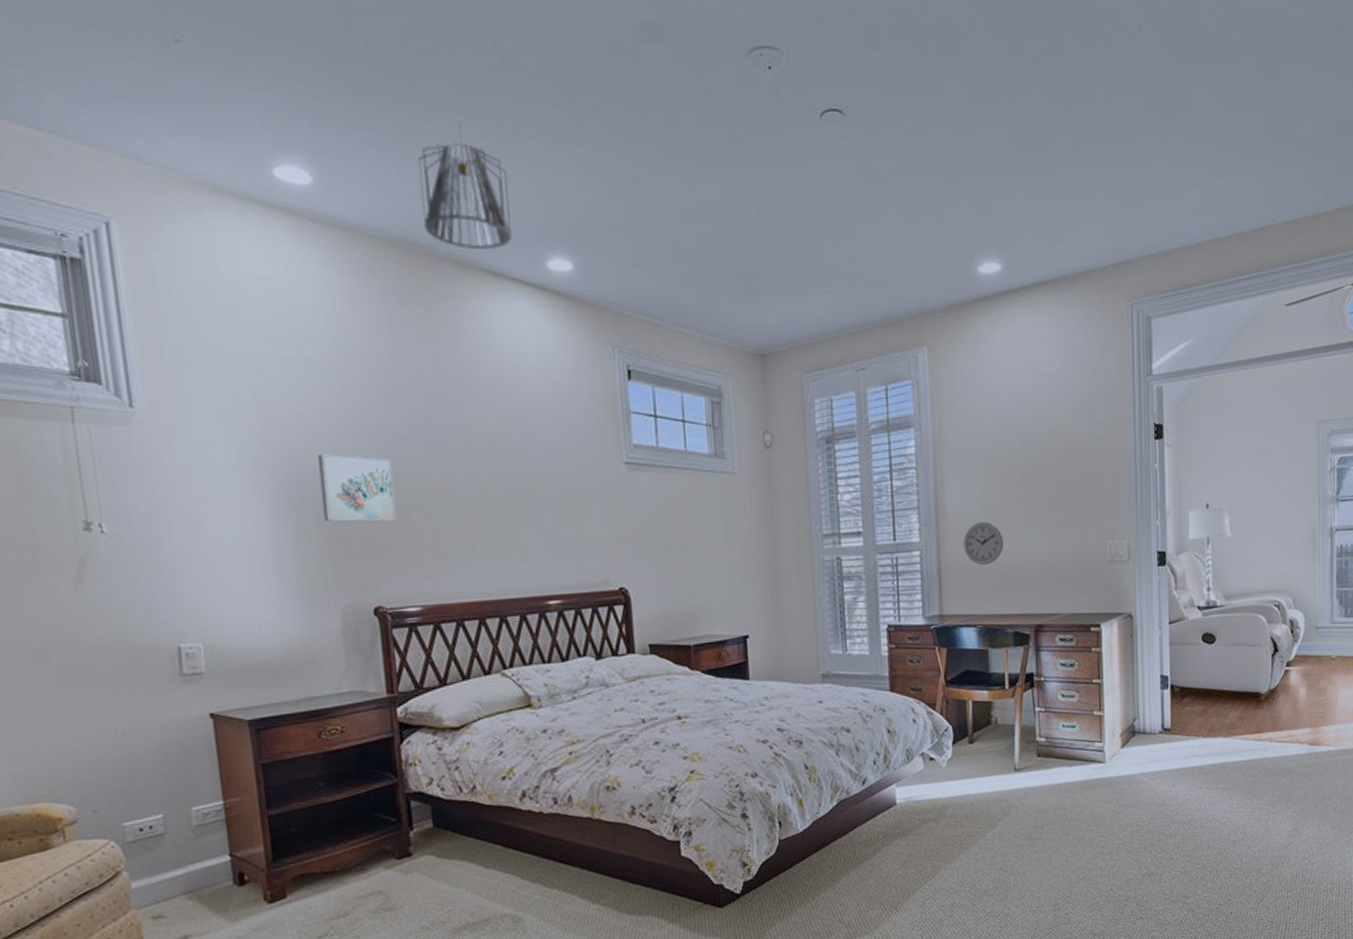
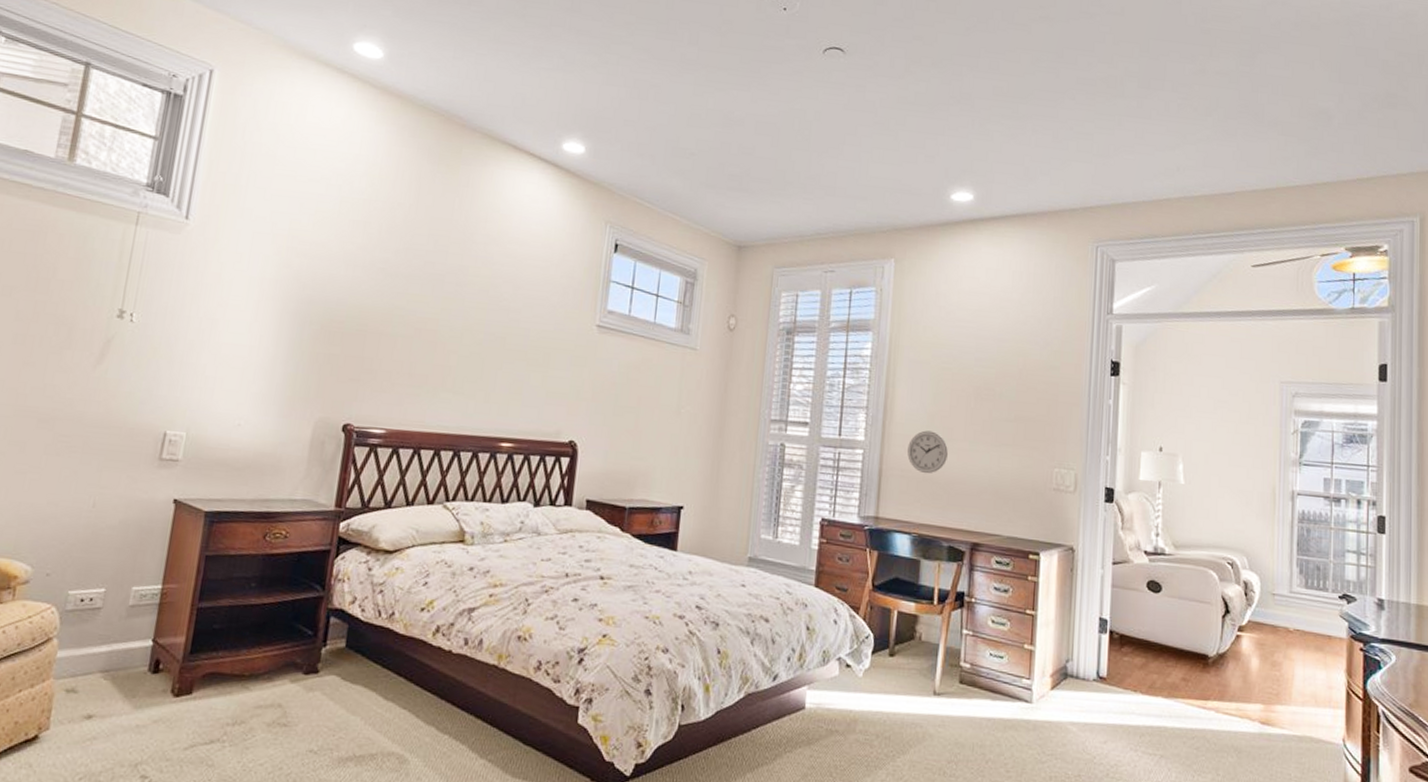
wall art: present [317,454,397,522] -> none [320,280,392,348]
pendant light: present [418,122,512,250] -> none [466,24,544,129]

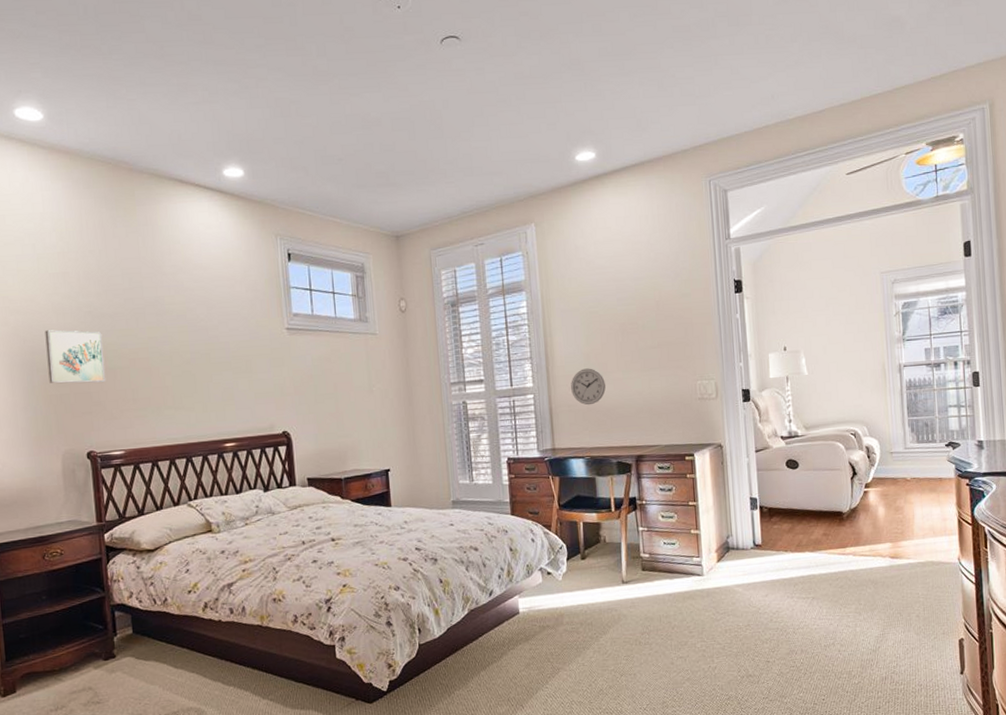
wall art: none [320,280,392,348] -> present [45,330,106,384]

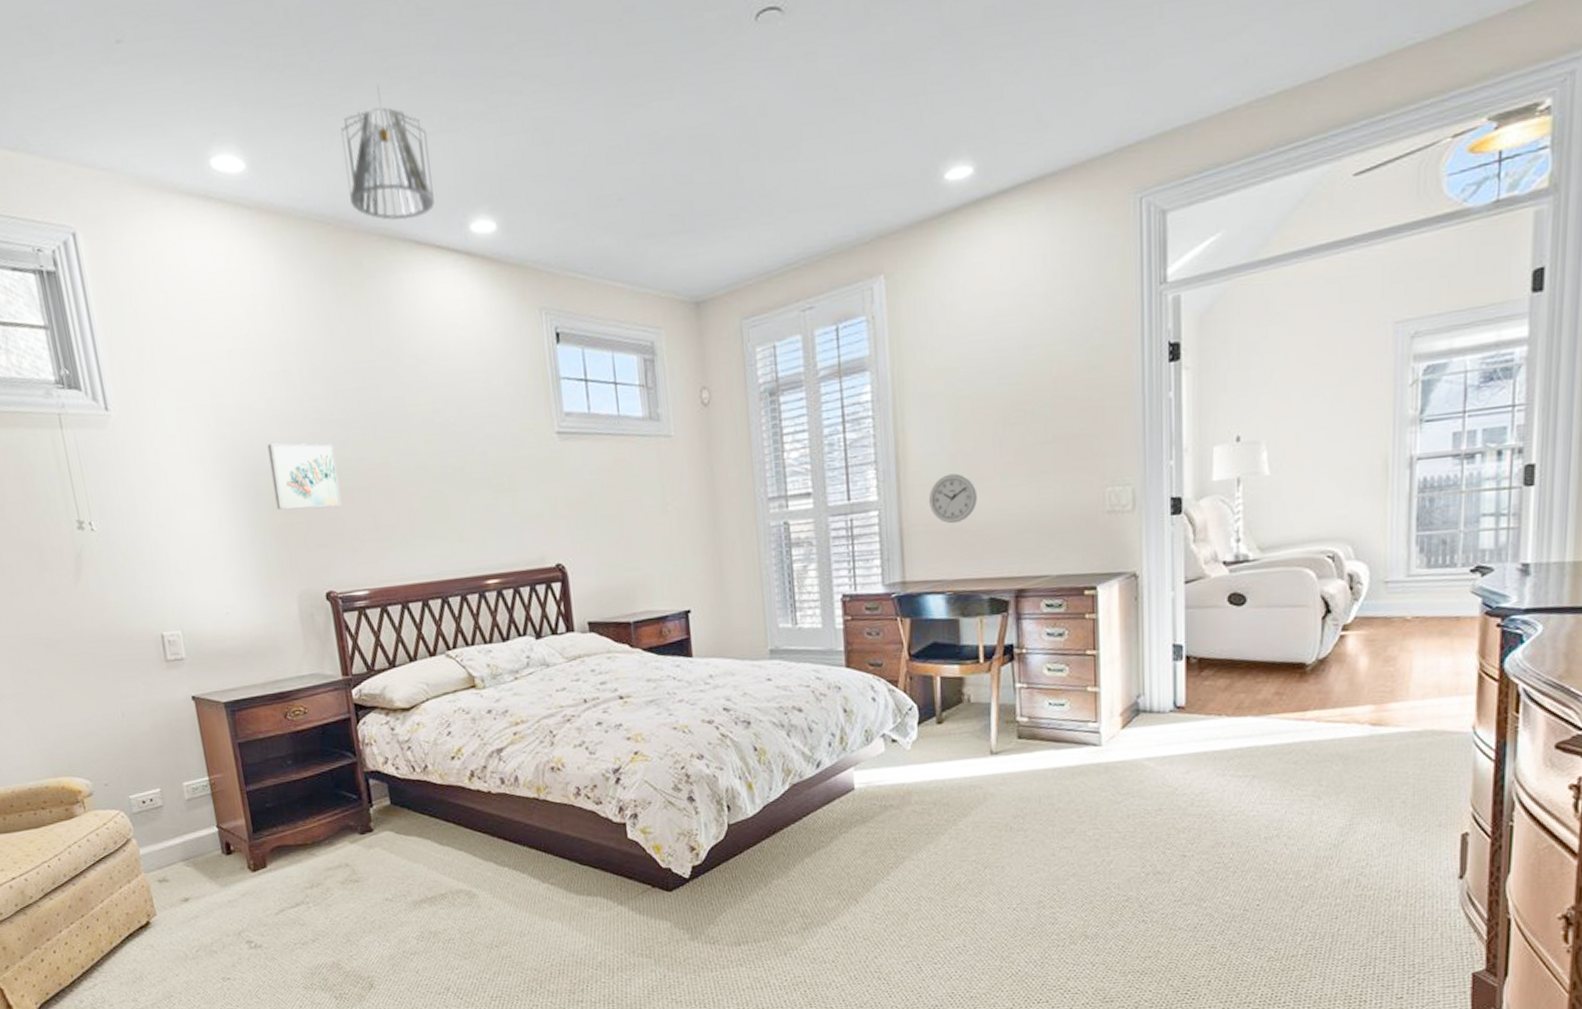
pendant light: none [124,66,196,164] -> present [341,85,435,220]

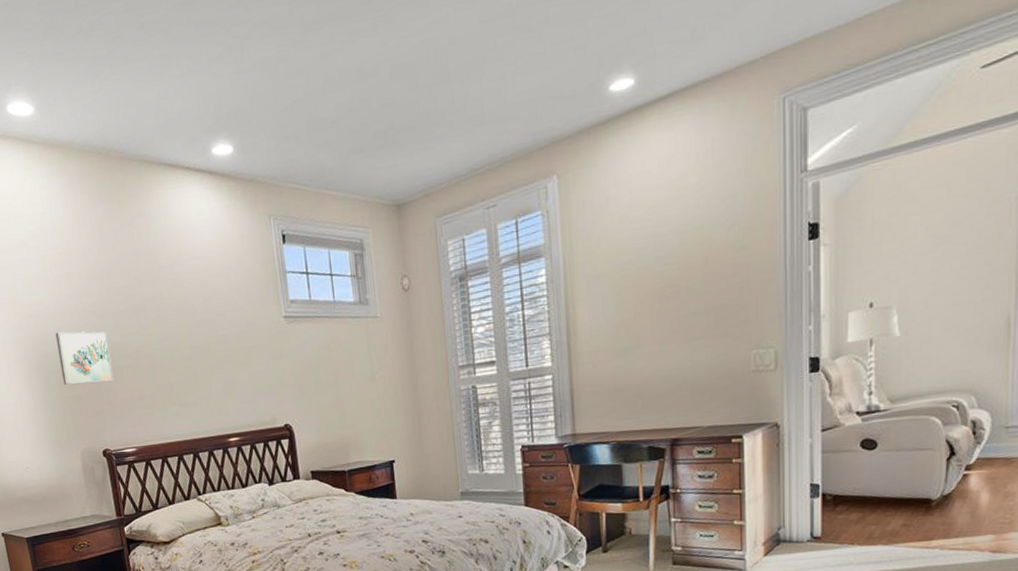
pendant light: present [341,85,435,220] -> none [108,38,183,148]
wall clock: present [929,473,978,524] -> none [596,341,639,385]

